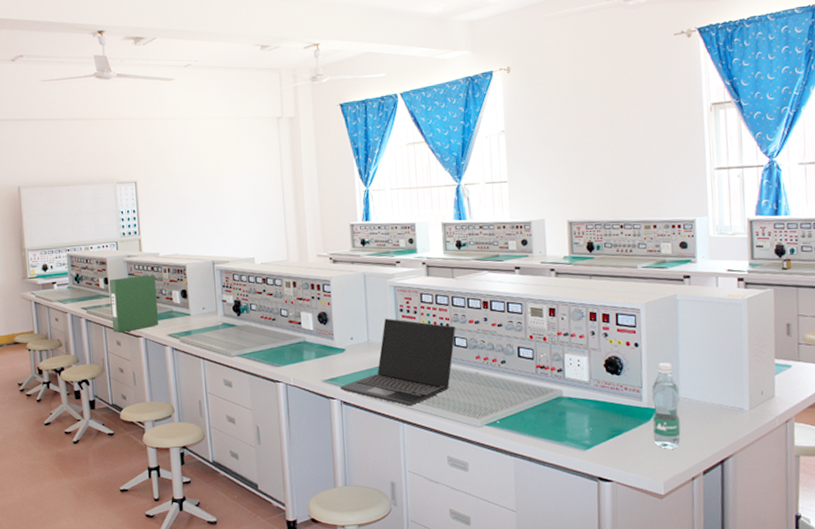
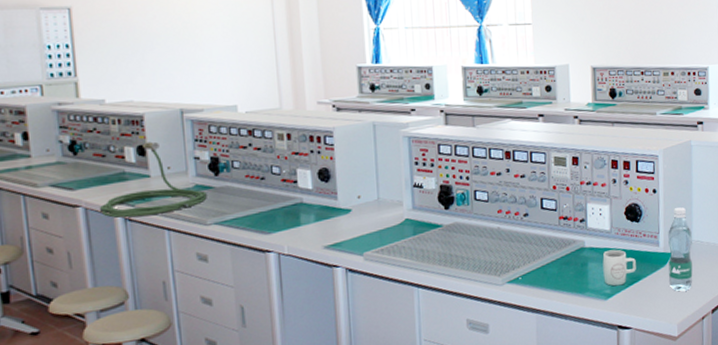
binder: present [109,274,159,333] -> none [30,126,106,203]
cable: none [155,286,231,348] -> present [100,141,207,219]
laptop: present [340,318,456,406] -> none [344,172,477,269]
mug: none [581,401,618,438] -> present [602,249,636,286]

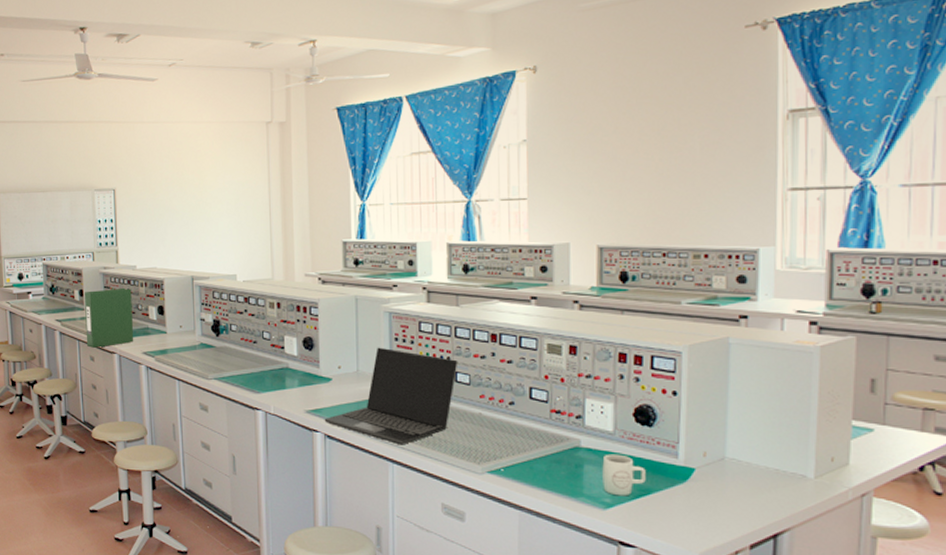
binder: none [30,126,106,203] -> present [85,287,134,348]
cable: present [100,141,207,219] -> none [130,303,209,367]
laptop: none [344,172,477,269] -> present [324,347,458,445]
bottle: present [668,207,693,292] -> none [689,415,725,516]

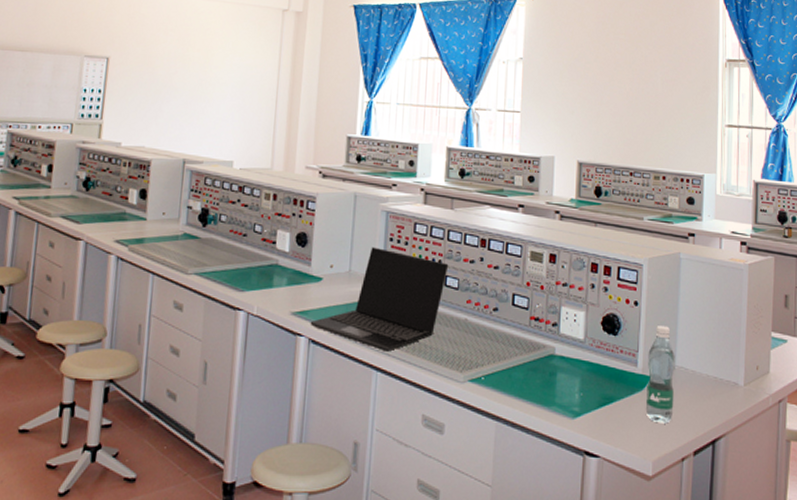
binder: present [85,287,134,348] -> none [47,165,112,233]
mug: present [602,454,646,496] -> none [573,362,610,405]
bottle: none [689,415,725,516] -> present [645,324,675,424]

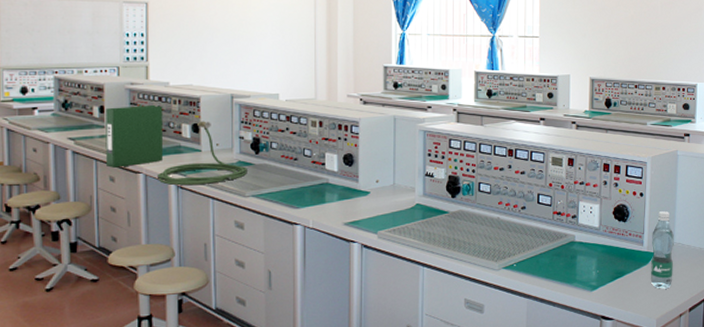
binder: none [47,165,112,233] -> present [105,104,164,168]
cable: none [98,186,193,258] -> present [158,121,247,186]
laptop: present [310,247,449,352] -> none [361,162,481,250]

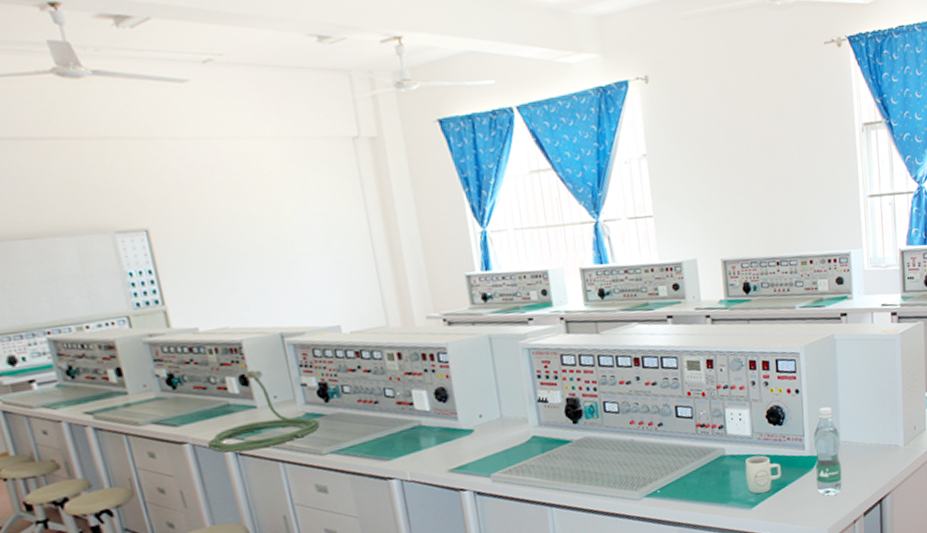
binder: present [105,104,164,168] -> none [124,357,212,442]
mug: none [590,245,621,279] -> present [744,455,782,494]

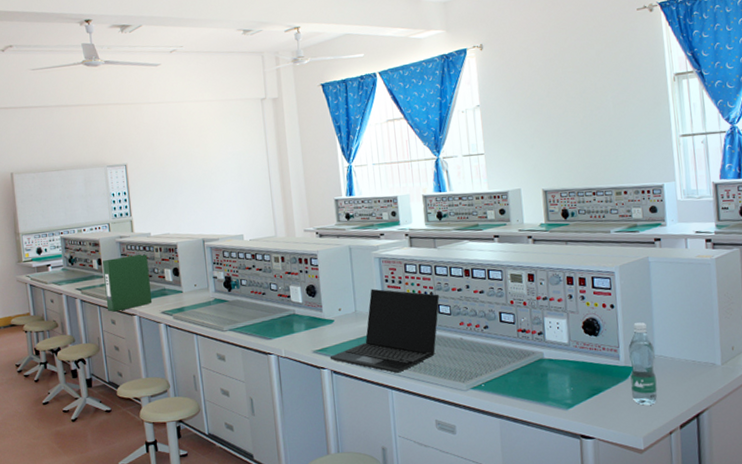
binder: none [124,357,212,442] -> present [103,254,153,312]
cable: present [208,369,319,453] -> none [149,264,223,325]
laptop: none [471,387,605,487] -> present [329,289,440,373]
mug: present [744,455,782,494] -> none [562,361,597,397]

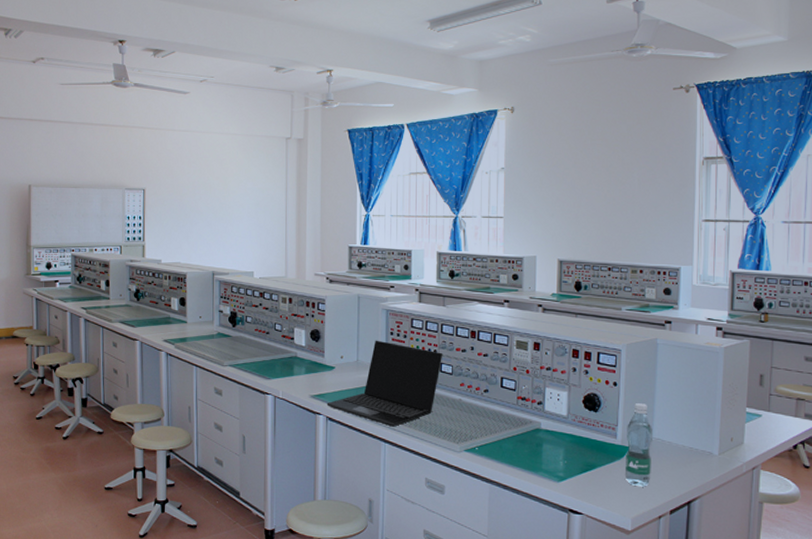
binder: present [103,254,153,312] -> none [110,279,156,335]

